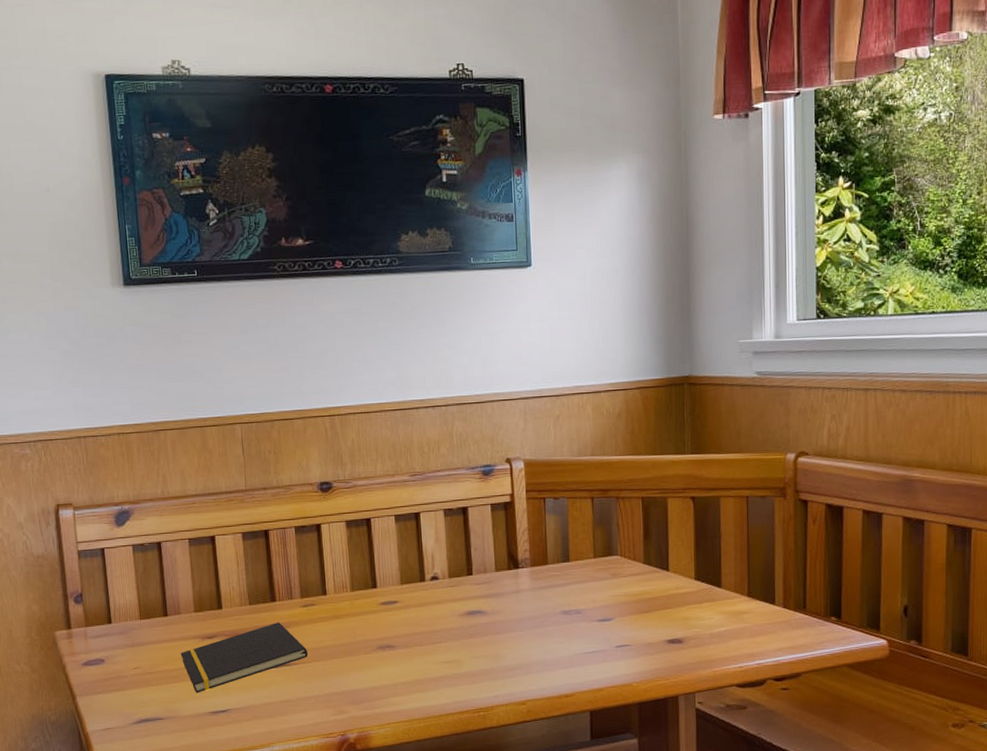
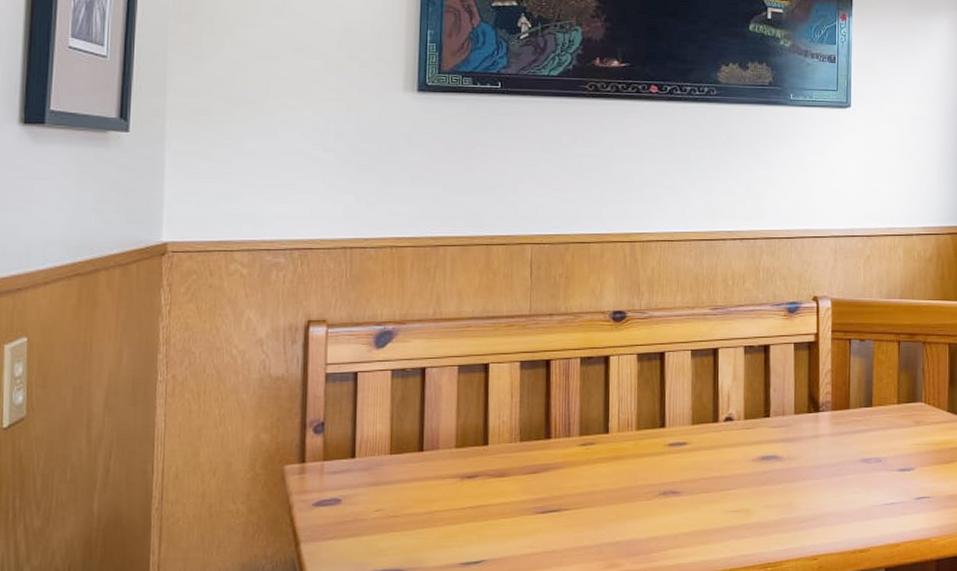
notepad: present [180,622,308,693] -> none [433,462,581,541]

